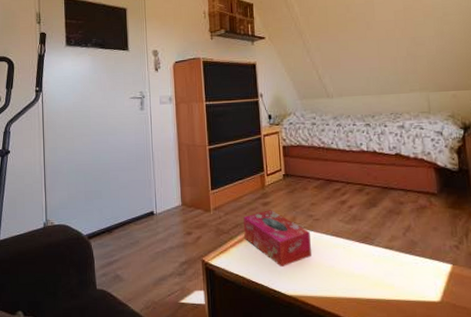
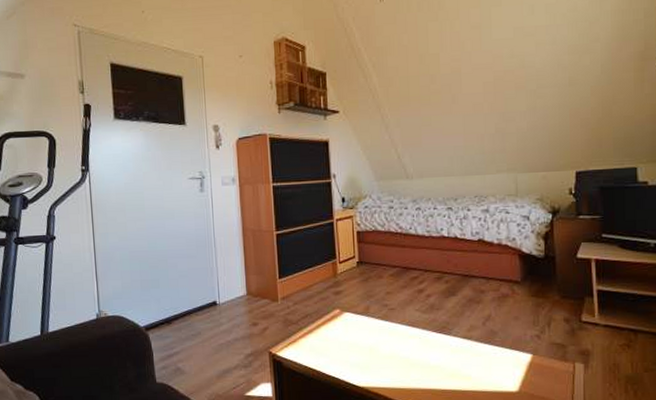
tissue box: present [243,210,311,268] -> none [313,299,385,359]

